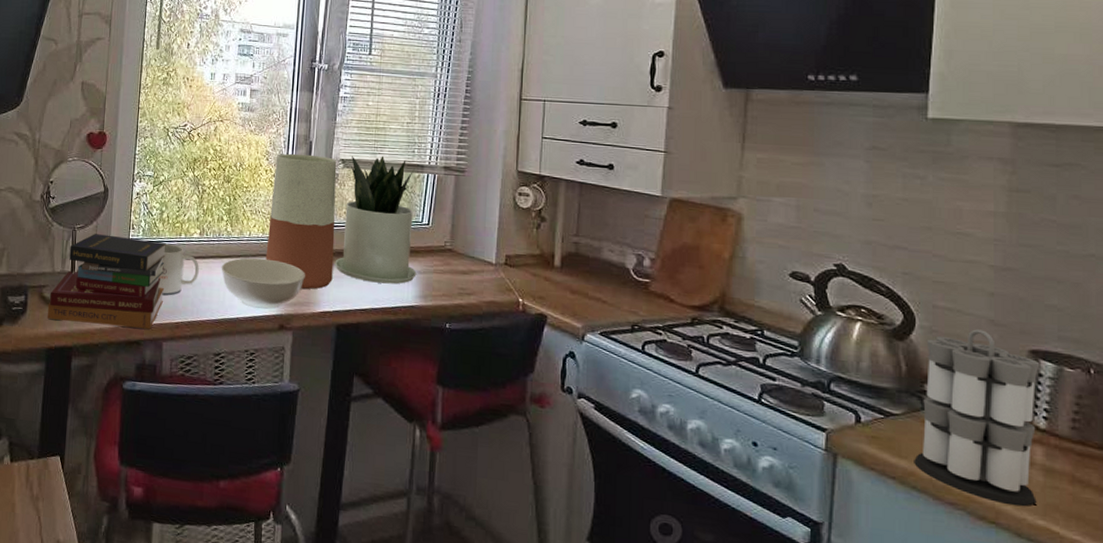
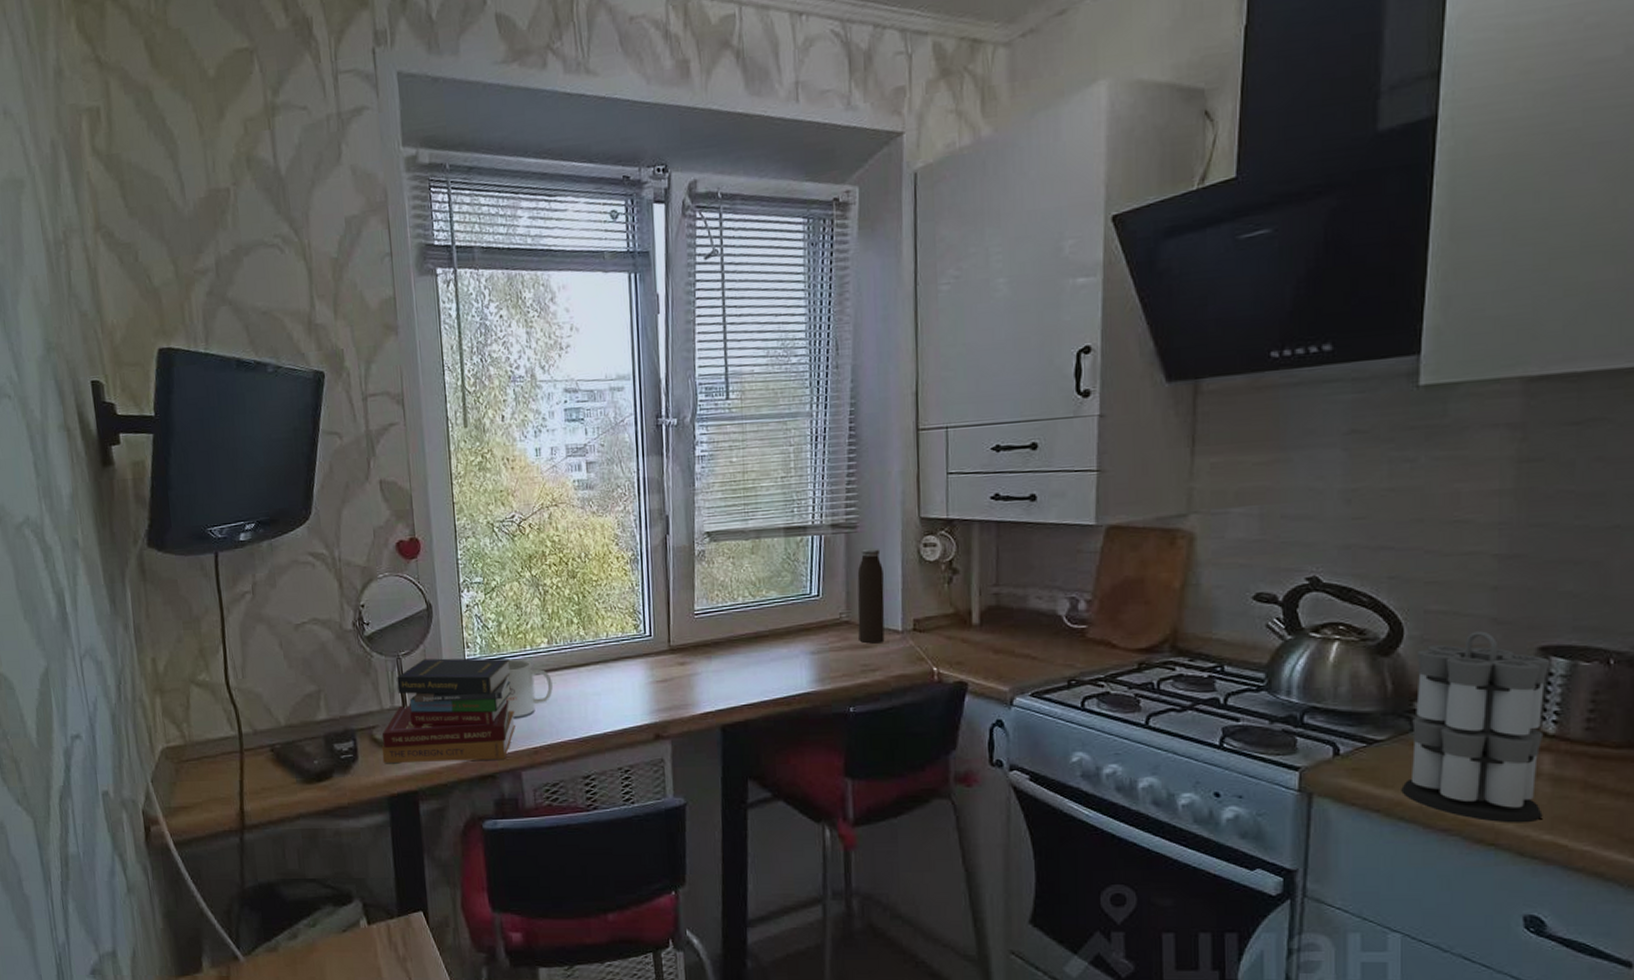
bowl: present [221,258,305,310] -> none [578,661,679,720]
vase: present [266,153,337,289] -> none [627,531,711,689]
planter: present [335,155,417,284] -> none [711,521,810,672]
water bottle: none [459,190,484,272] -> present [857,548,885,644]

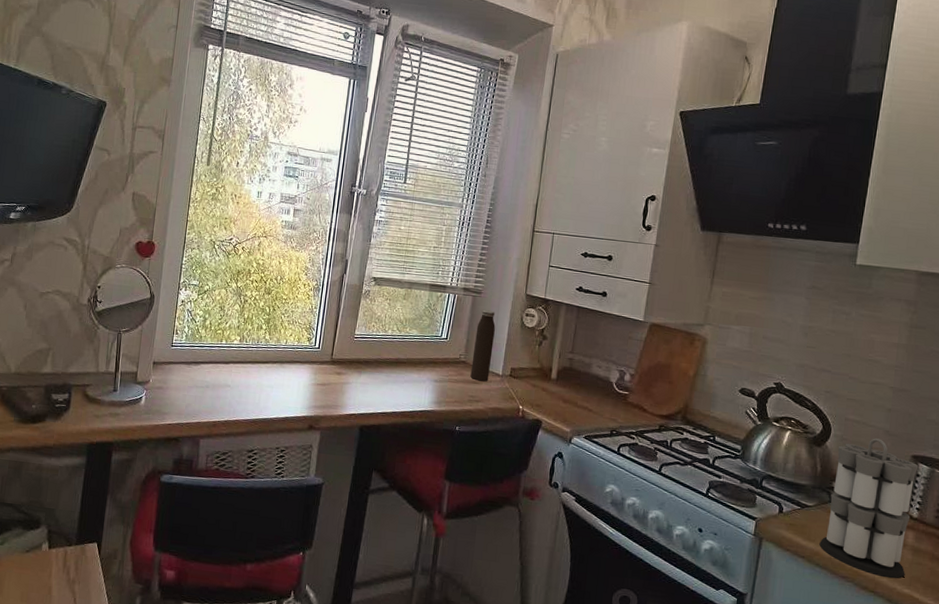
books: present [381,658,516,763] -> none [89,337,208,427]
mug: present [505,658,553,719] -> none [198,348,238,397]

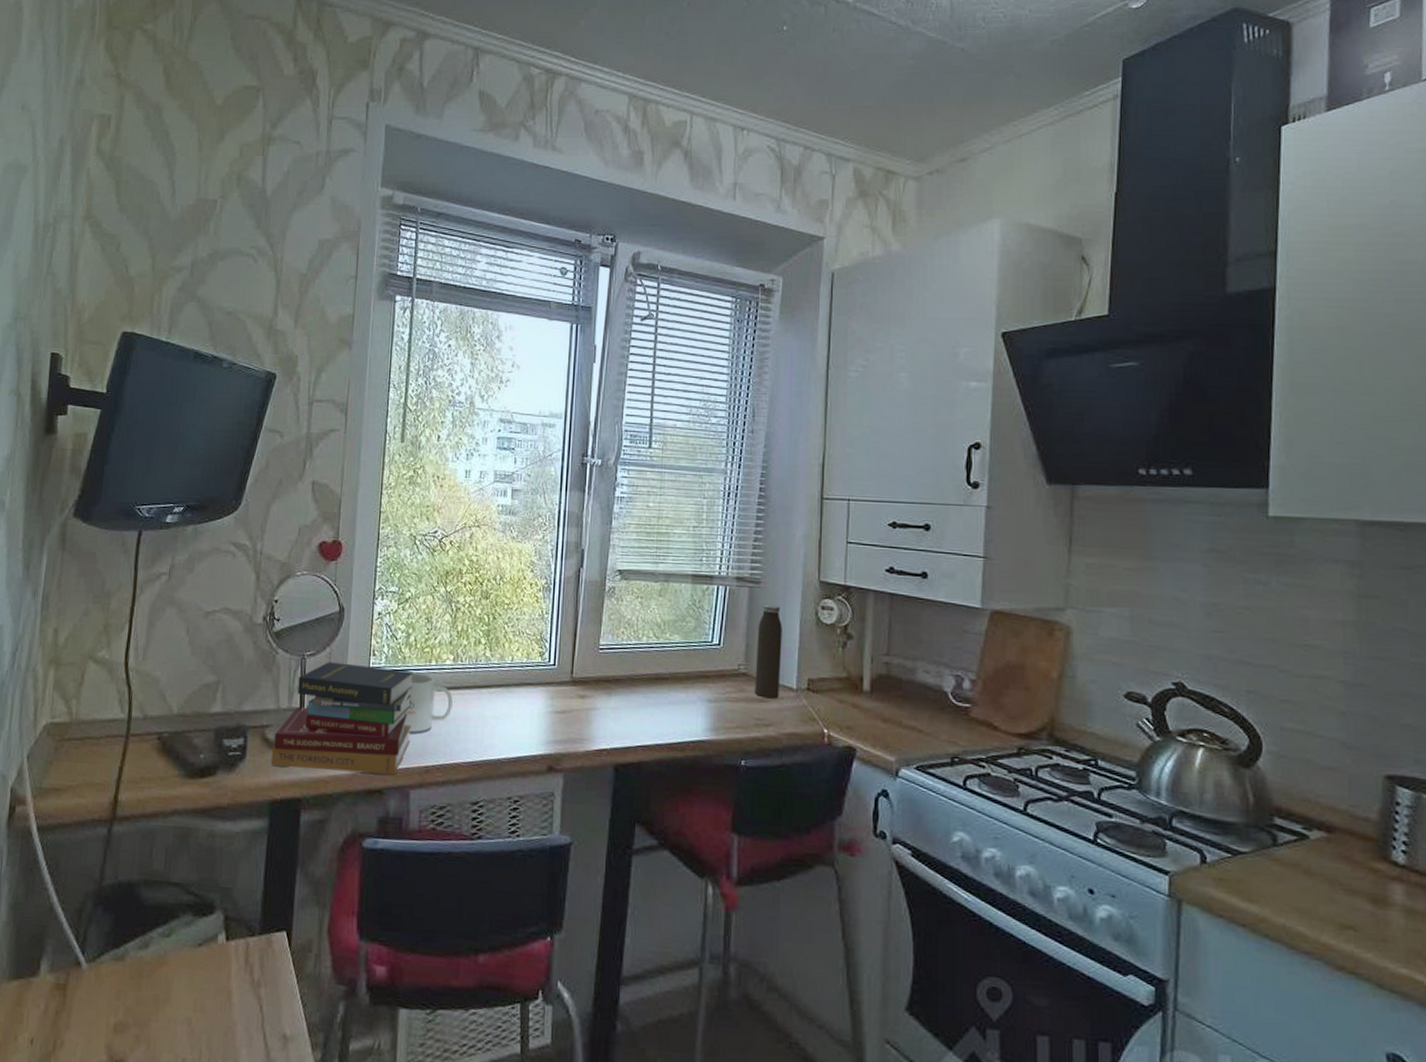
books: none [89,337,208,427] -> present [270,662,414,775]
mug: none [198,348,238,397] -> present [403,672,453,735]
spice rack: present [819,438,919,579] -> none [1265,753,1398,954]

